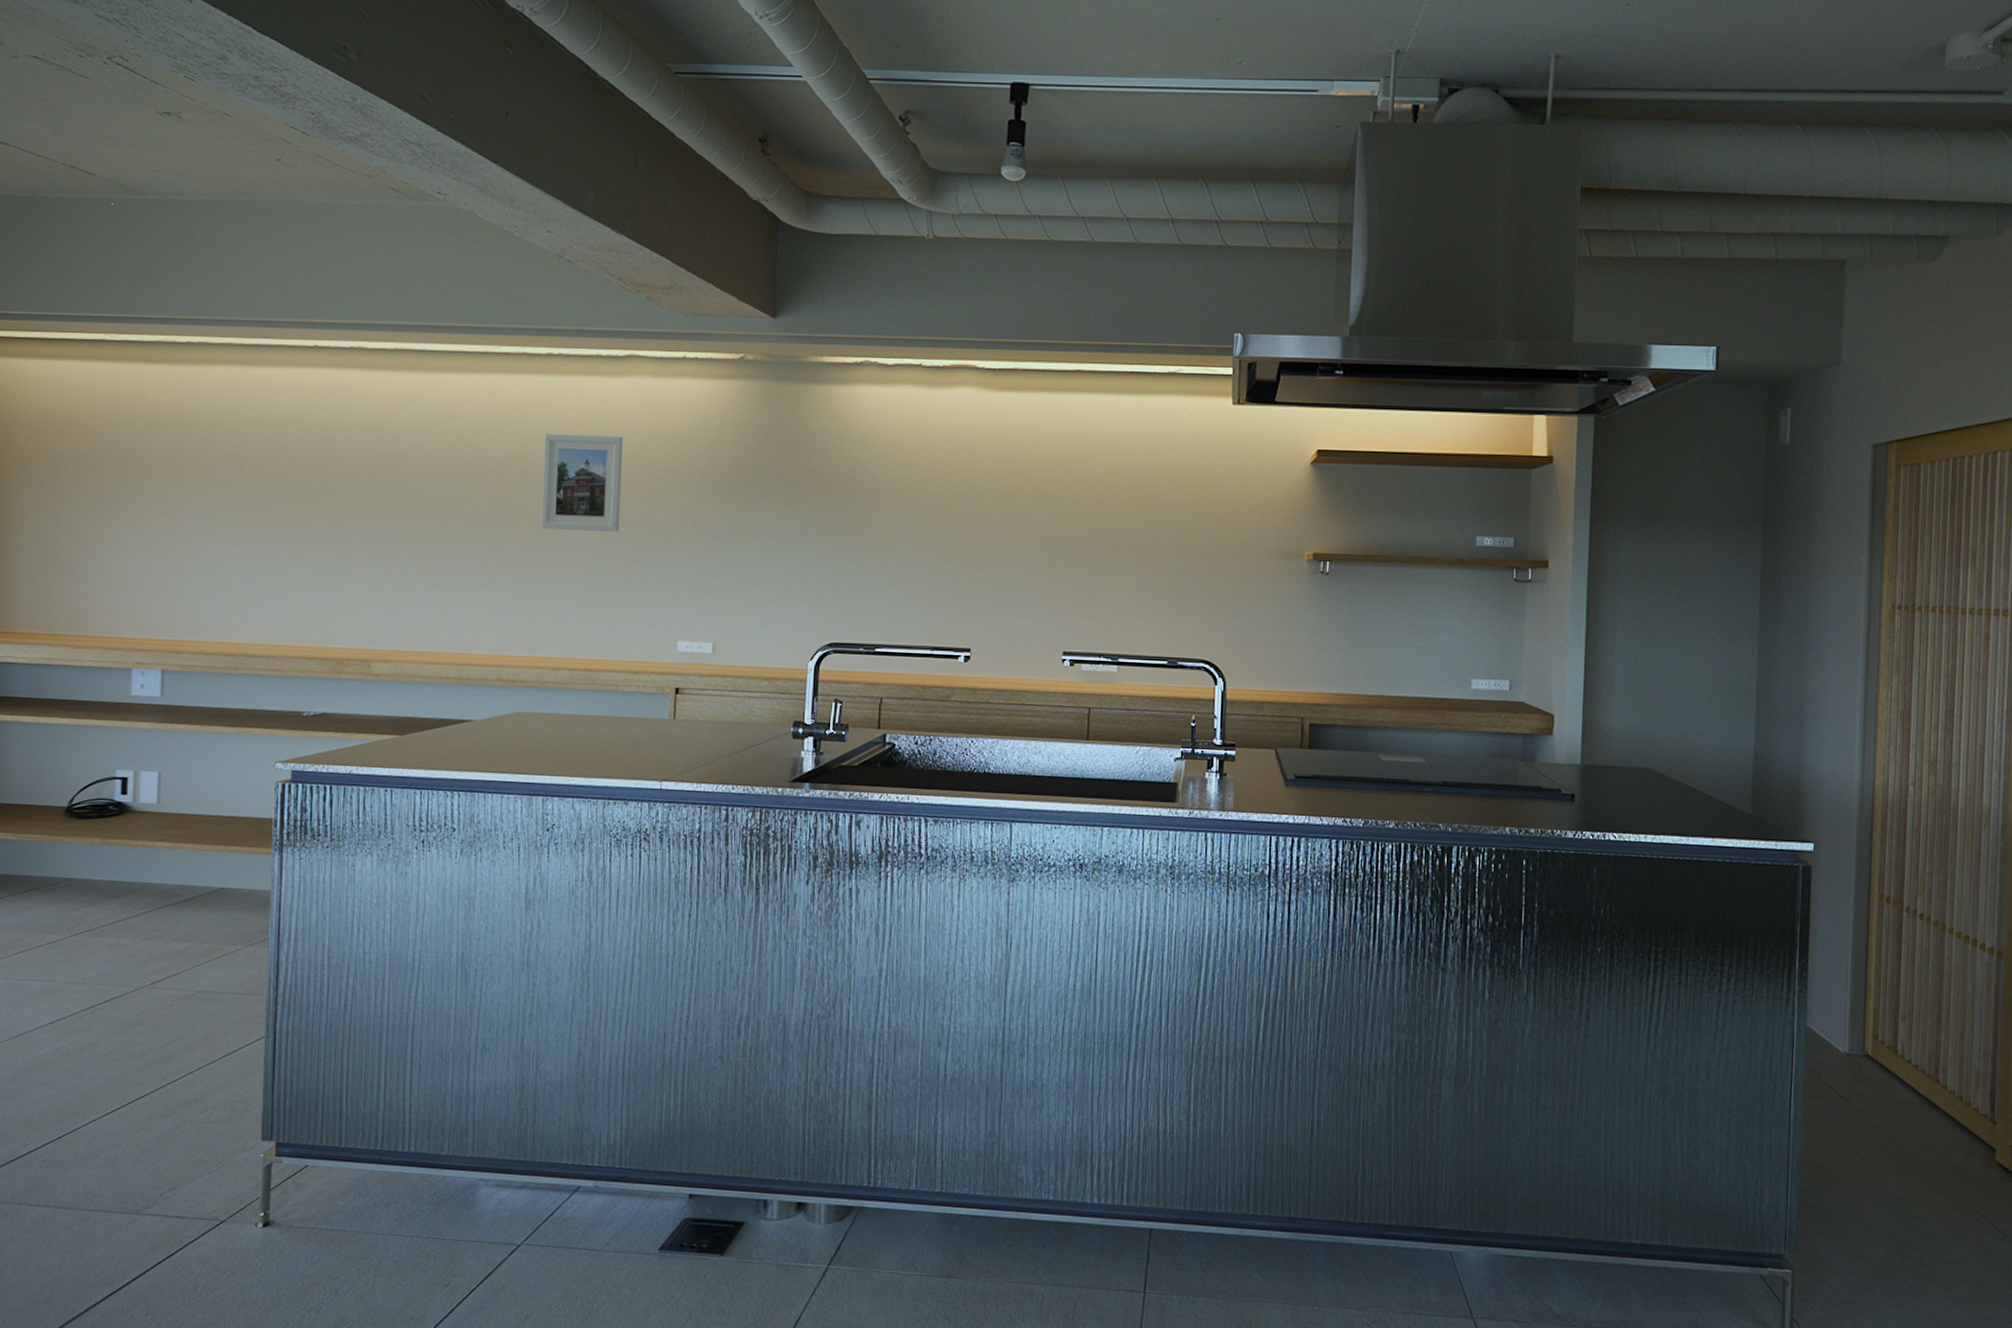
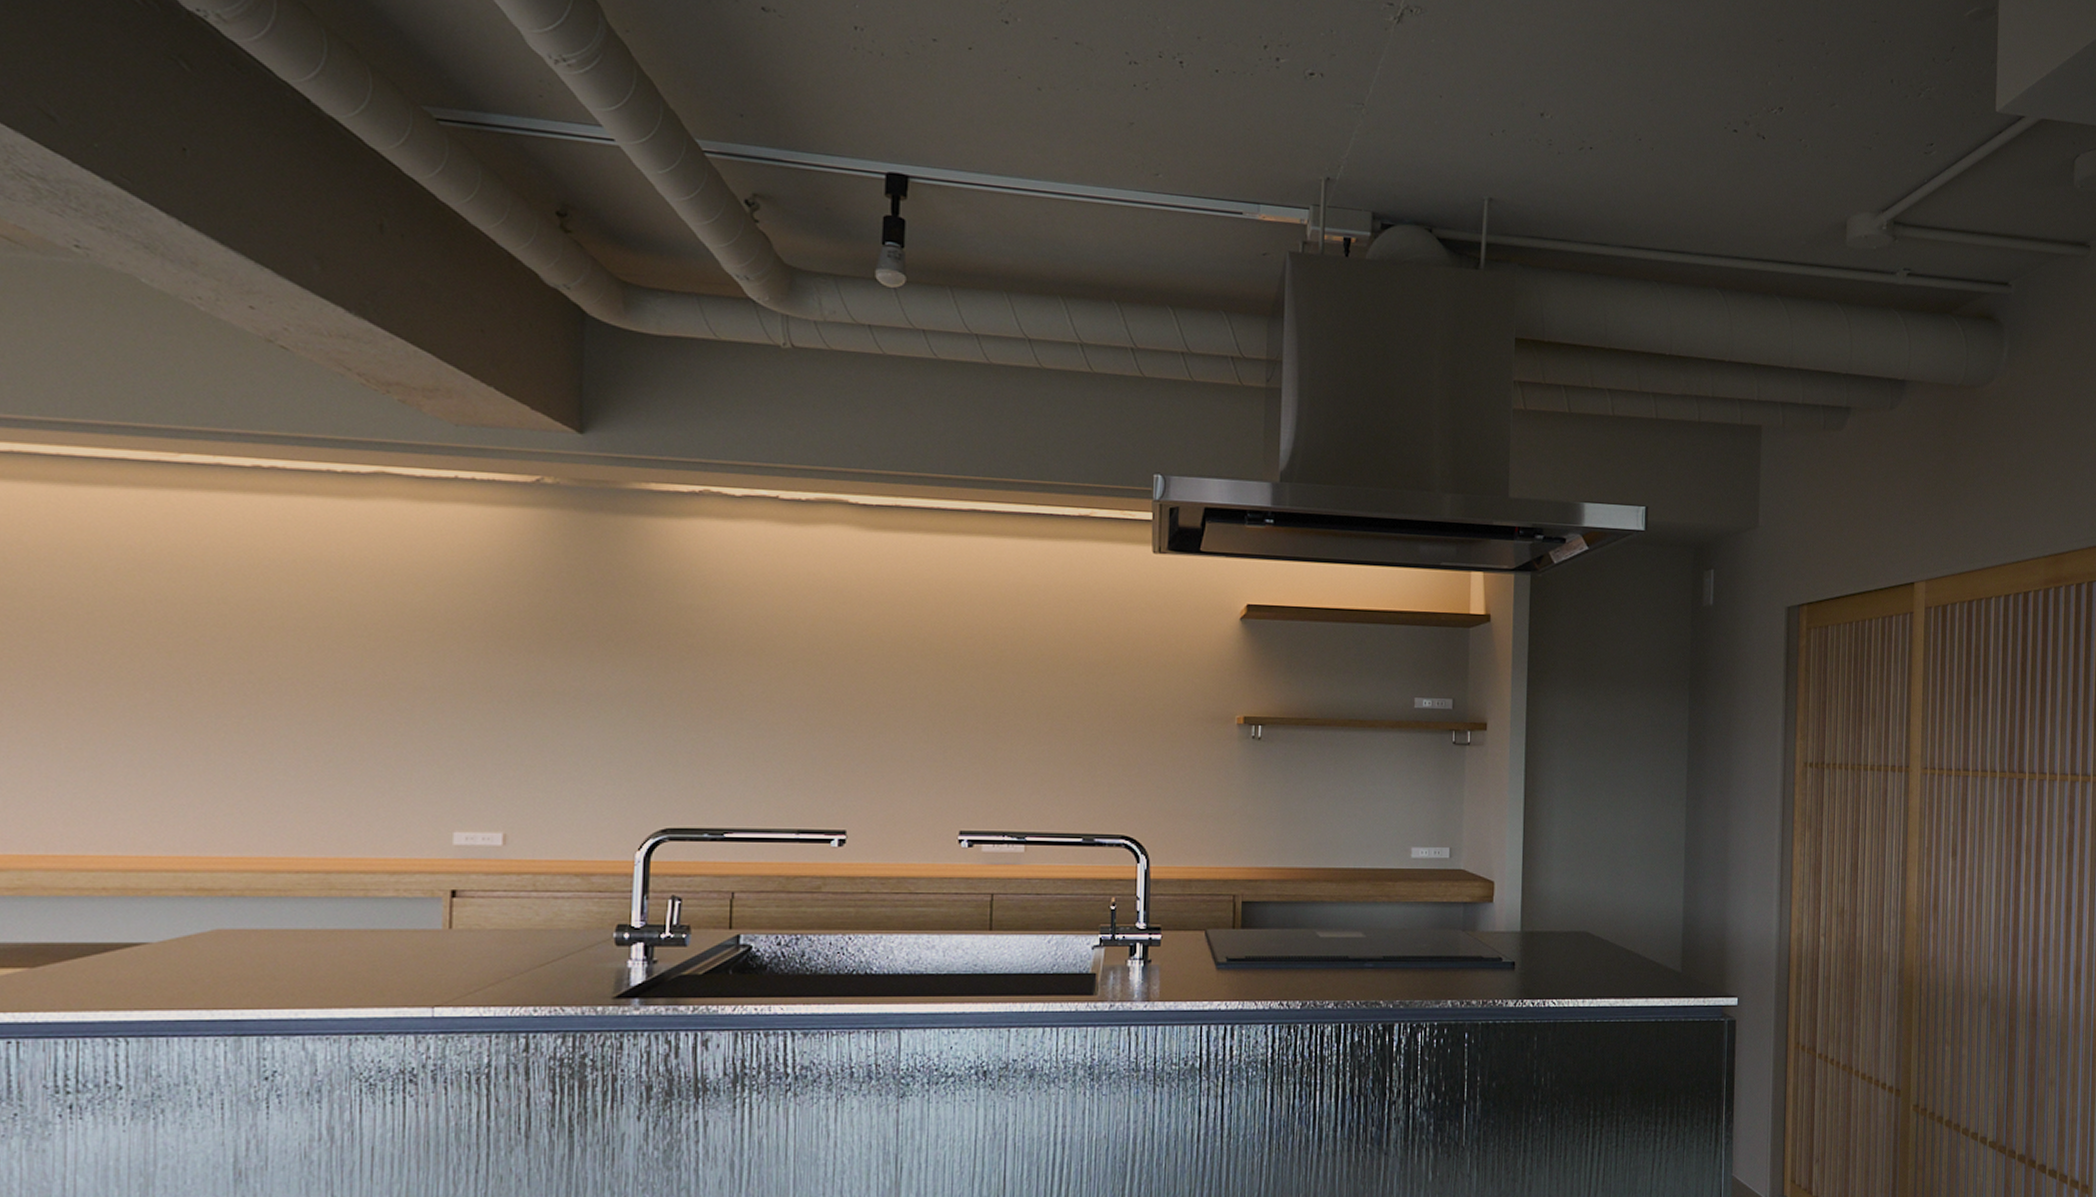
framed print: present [540,434,623,532] -> none [246,569,369,696]

